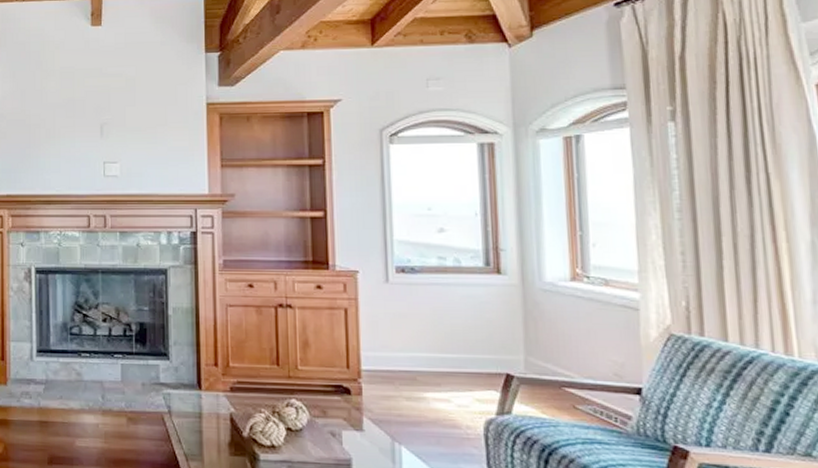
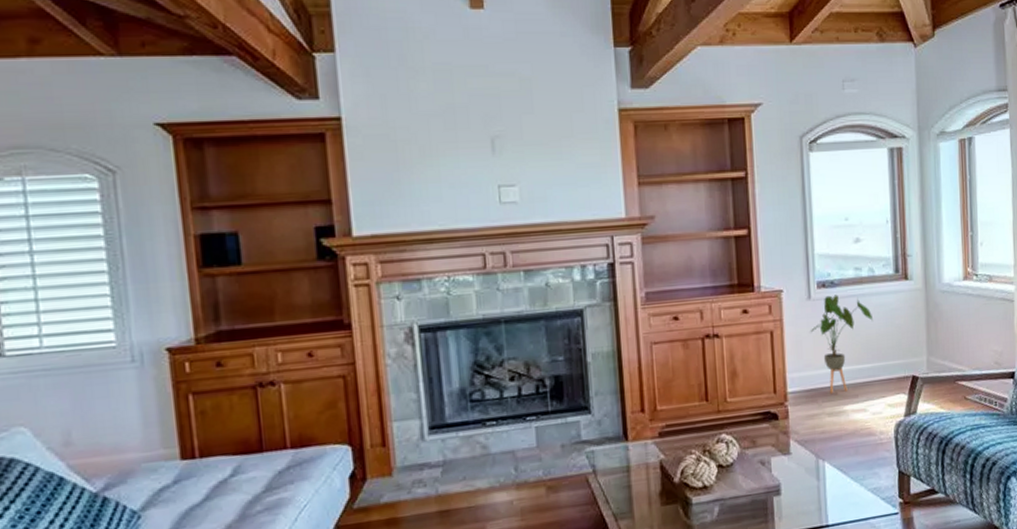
house plant: none [387,281,458,379] -> present [810,295,872,395]

